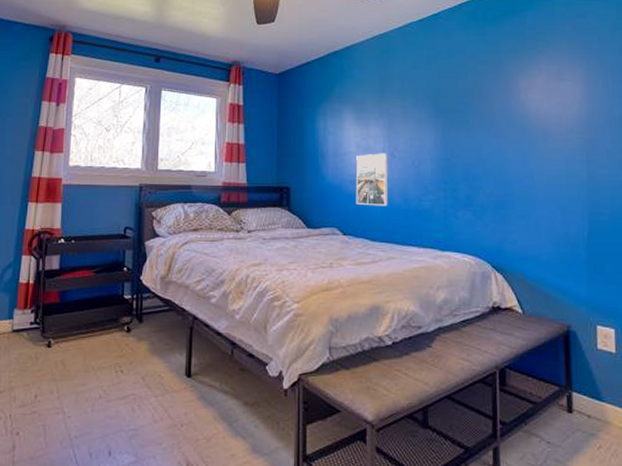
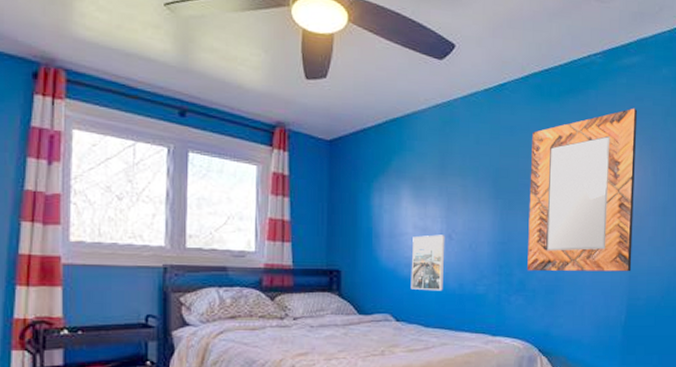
home mirror: none [469,24,590,187] -> present [527,108,638,272]

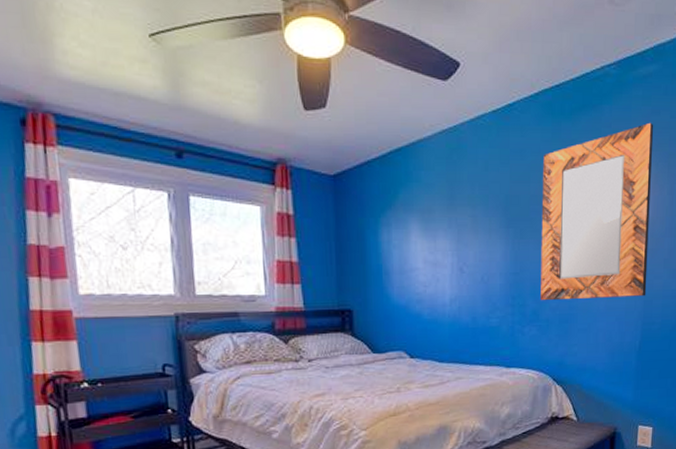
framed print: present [410,235,445,291] -> none [423,268,457,326]

